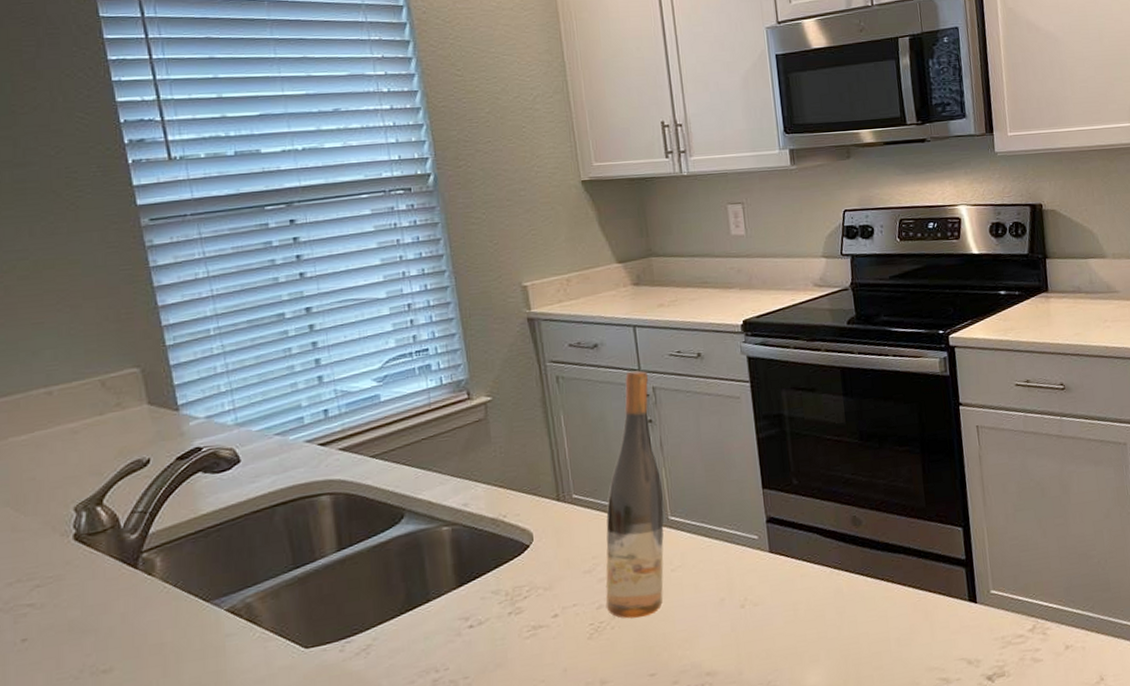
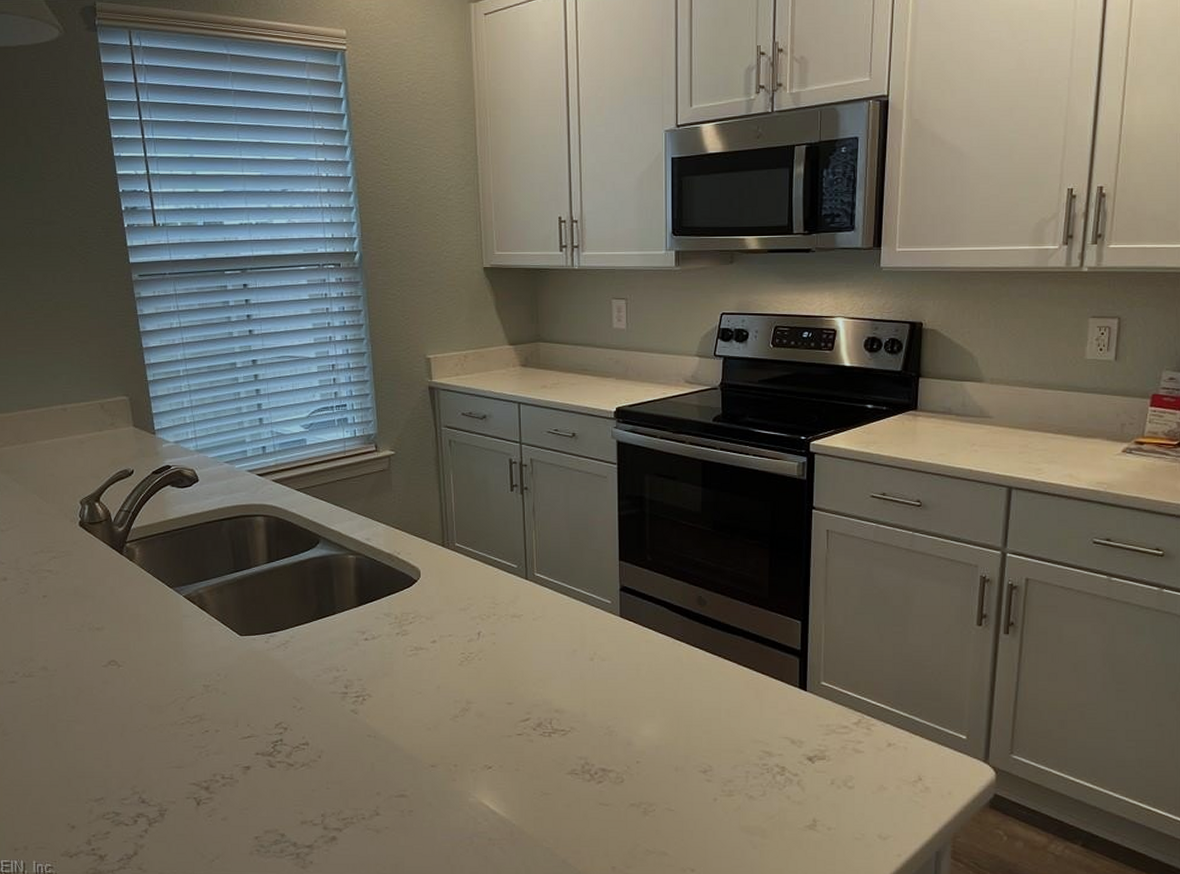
wine bottle: present [605,370,664,619] -> none [476,443,531,654]

